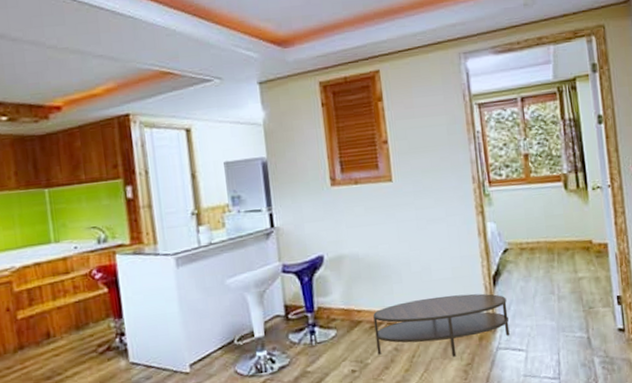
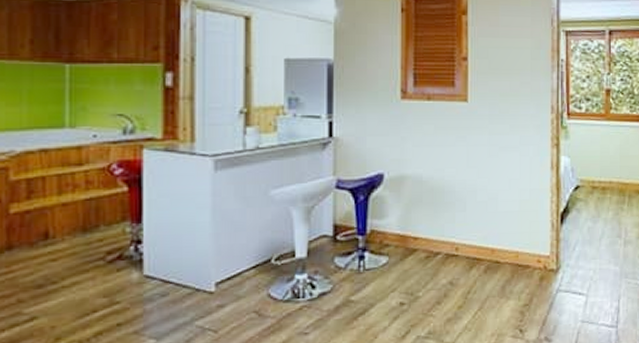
coffee table: present [373,293,510,357] -> none [430,230,572,296]

